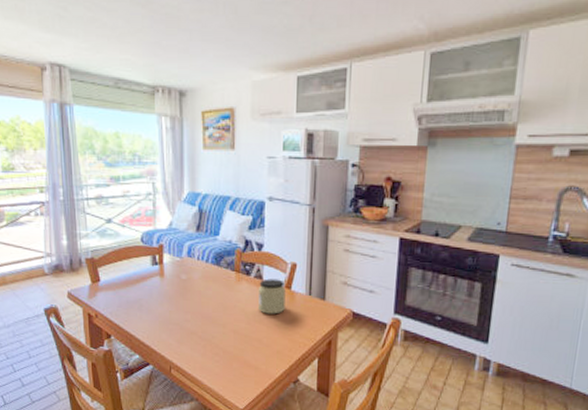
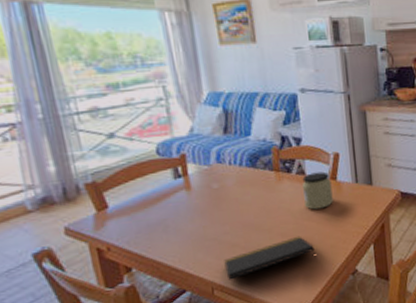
notepad: none [183,336,263,363] -> present [224,236,317,280]

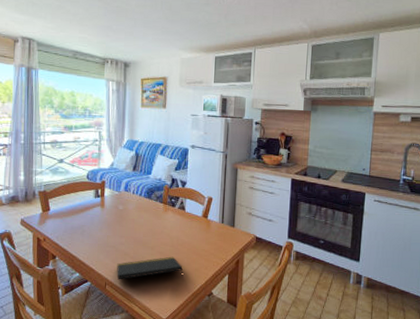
jar: present [301,171,333,210] -> none [181,209,203,239]

